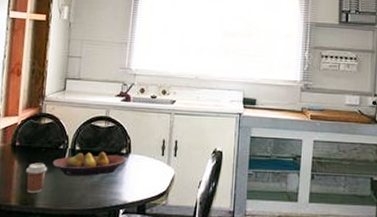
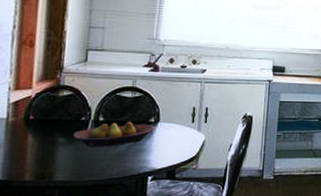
coffee cup: present [26,163,48,194] -> none [42,136,68,167]

